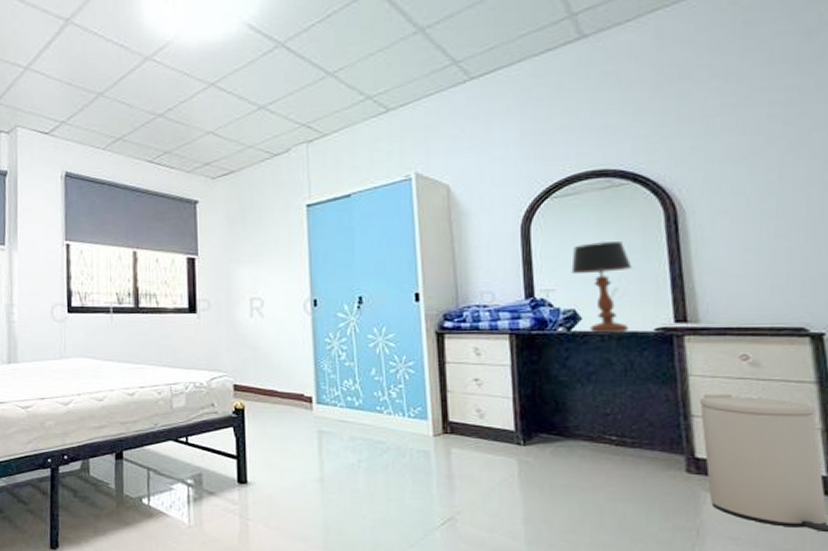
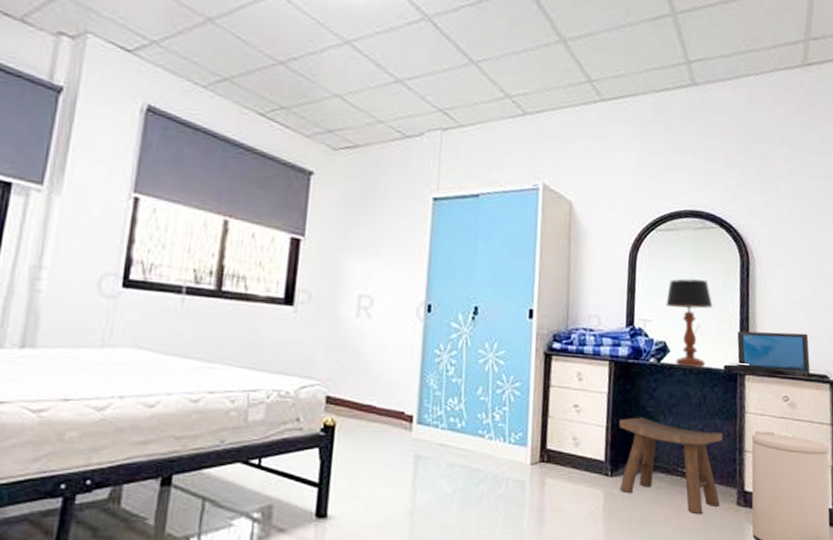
stool: none [527,387,664,481] -> present [619,417,723,514]
laptop: none [652,283,779,334] -> present [723,330,811,377]

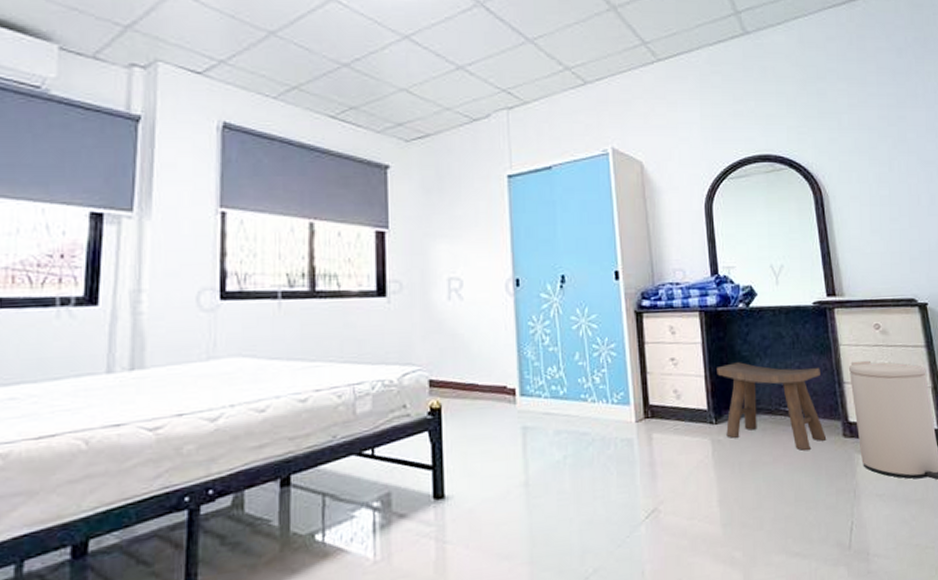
table lamp: present [666,278,713,368] -> none [747,221,794,308]
laptop: present [723,330,811,377] -> none [811,260,898,307]

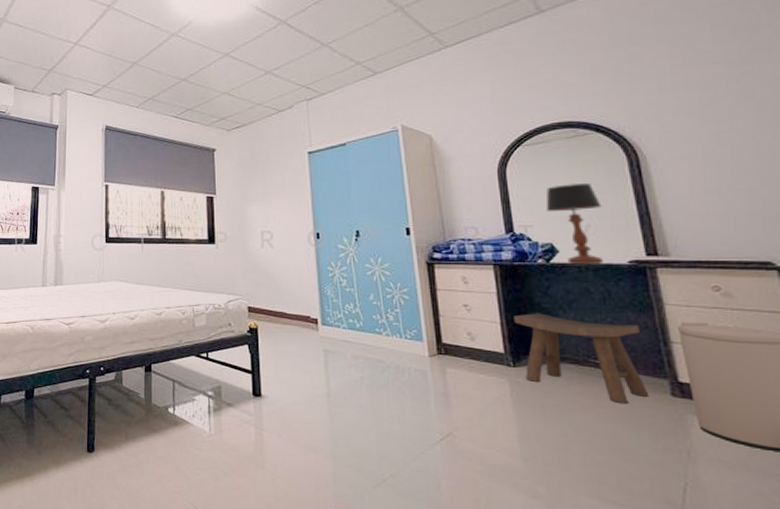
table lamp: none [747,221,794,308] -> present [546,183,605,265]

